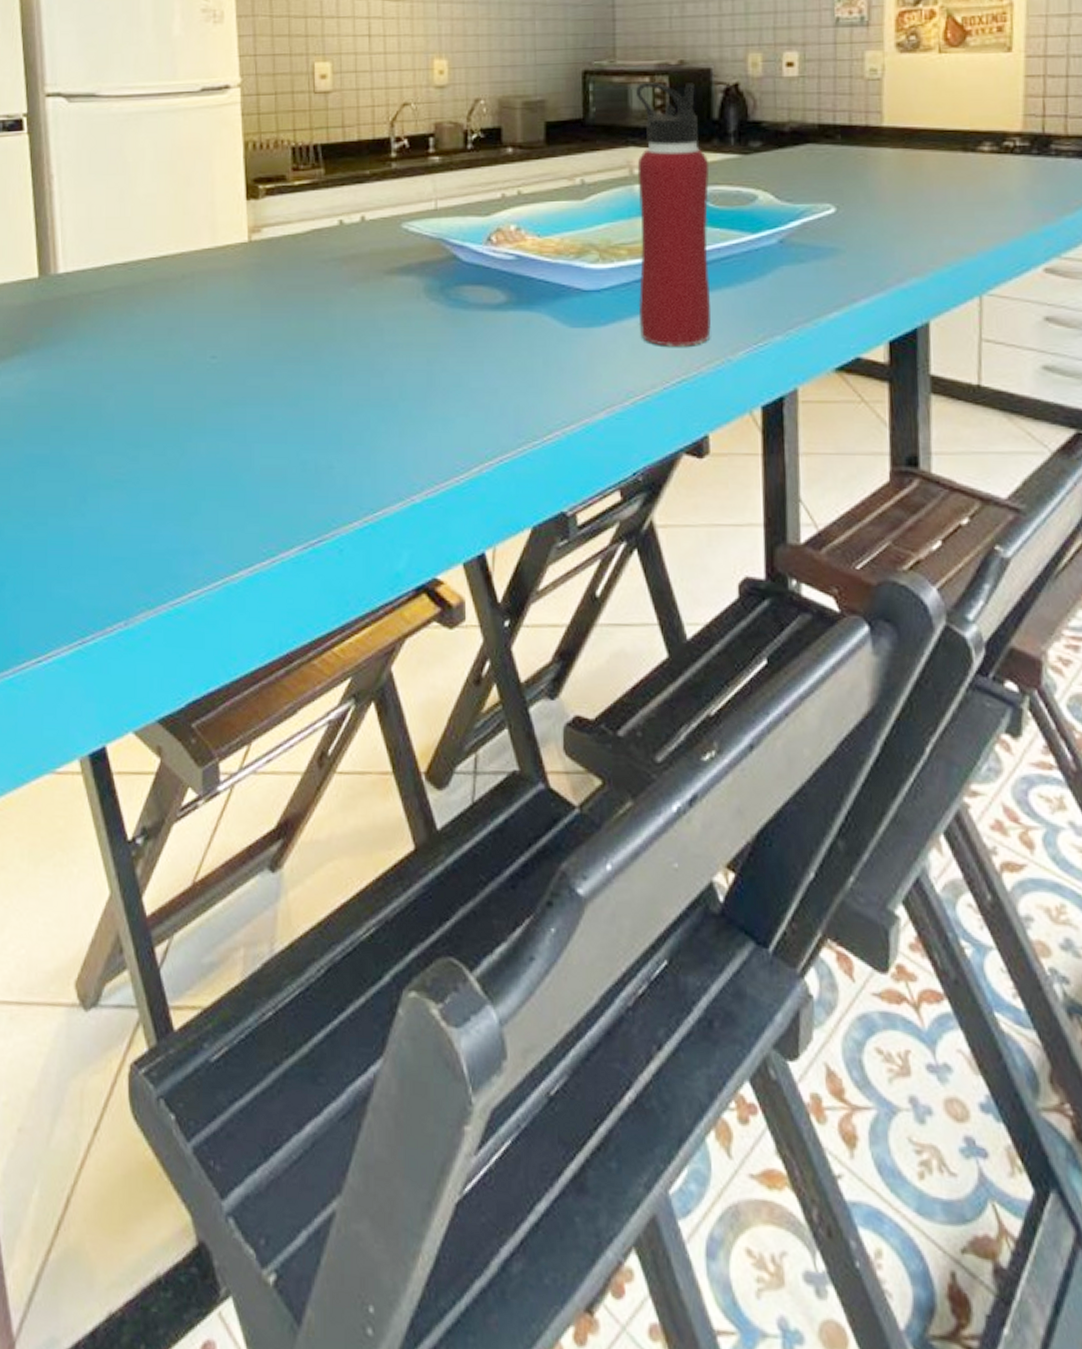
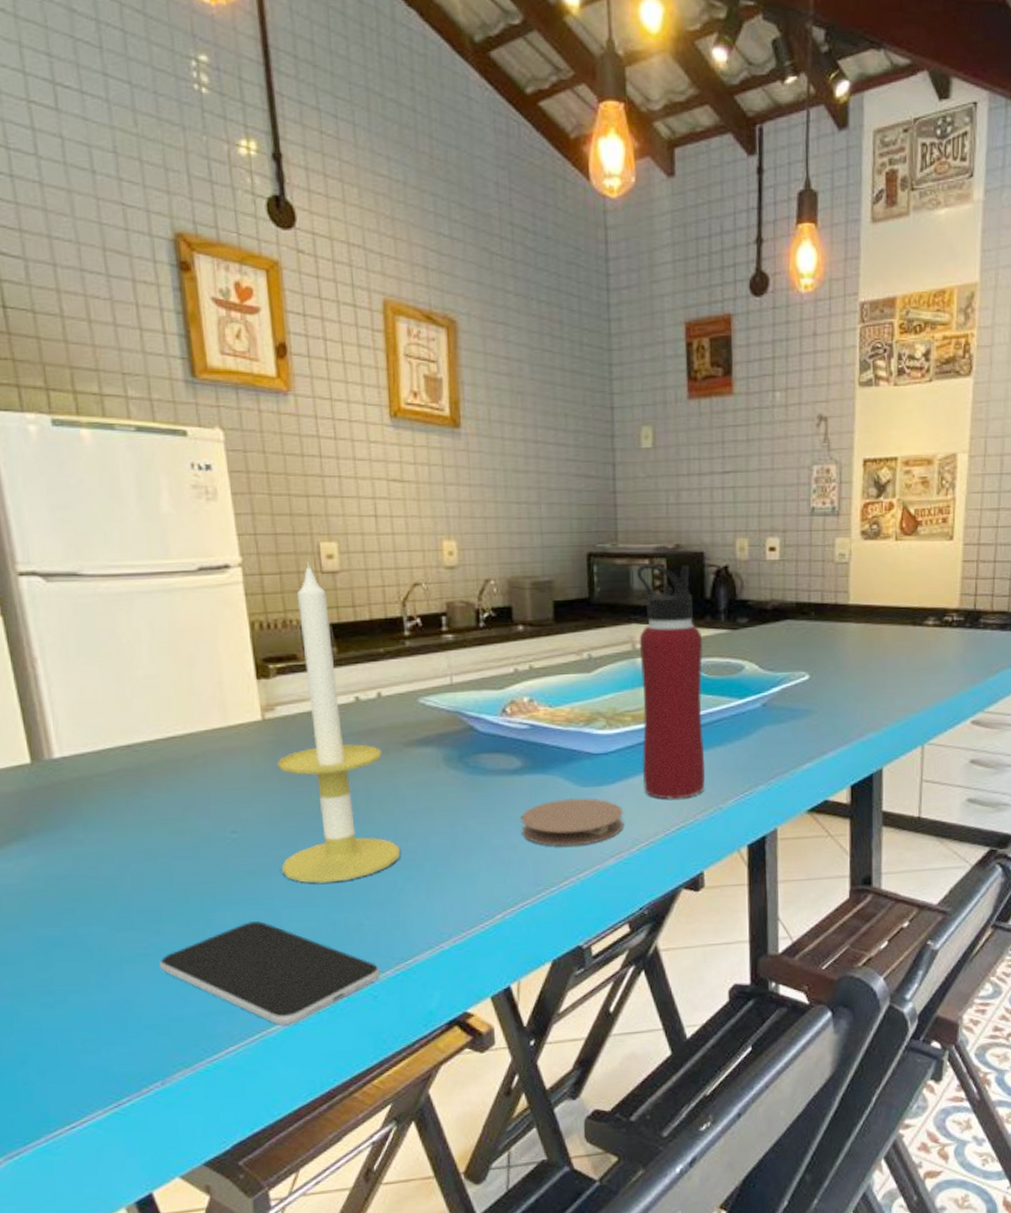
smartphone: none [134,455,348,573] -> present [160,921,381,1025]
candle: none [256,82,376,418] -> present [277,561,401,883]
coaster: none [503,340,617,395] -> present [521,798,624,847]

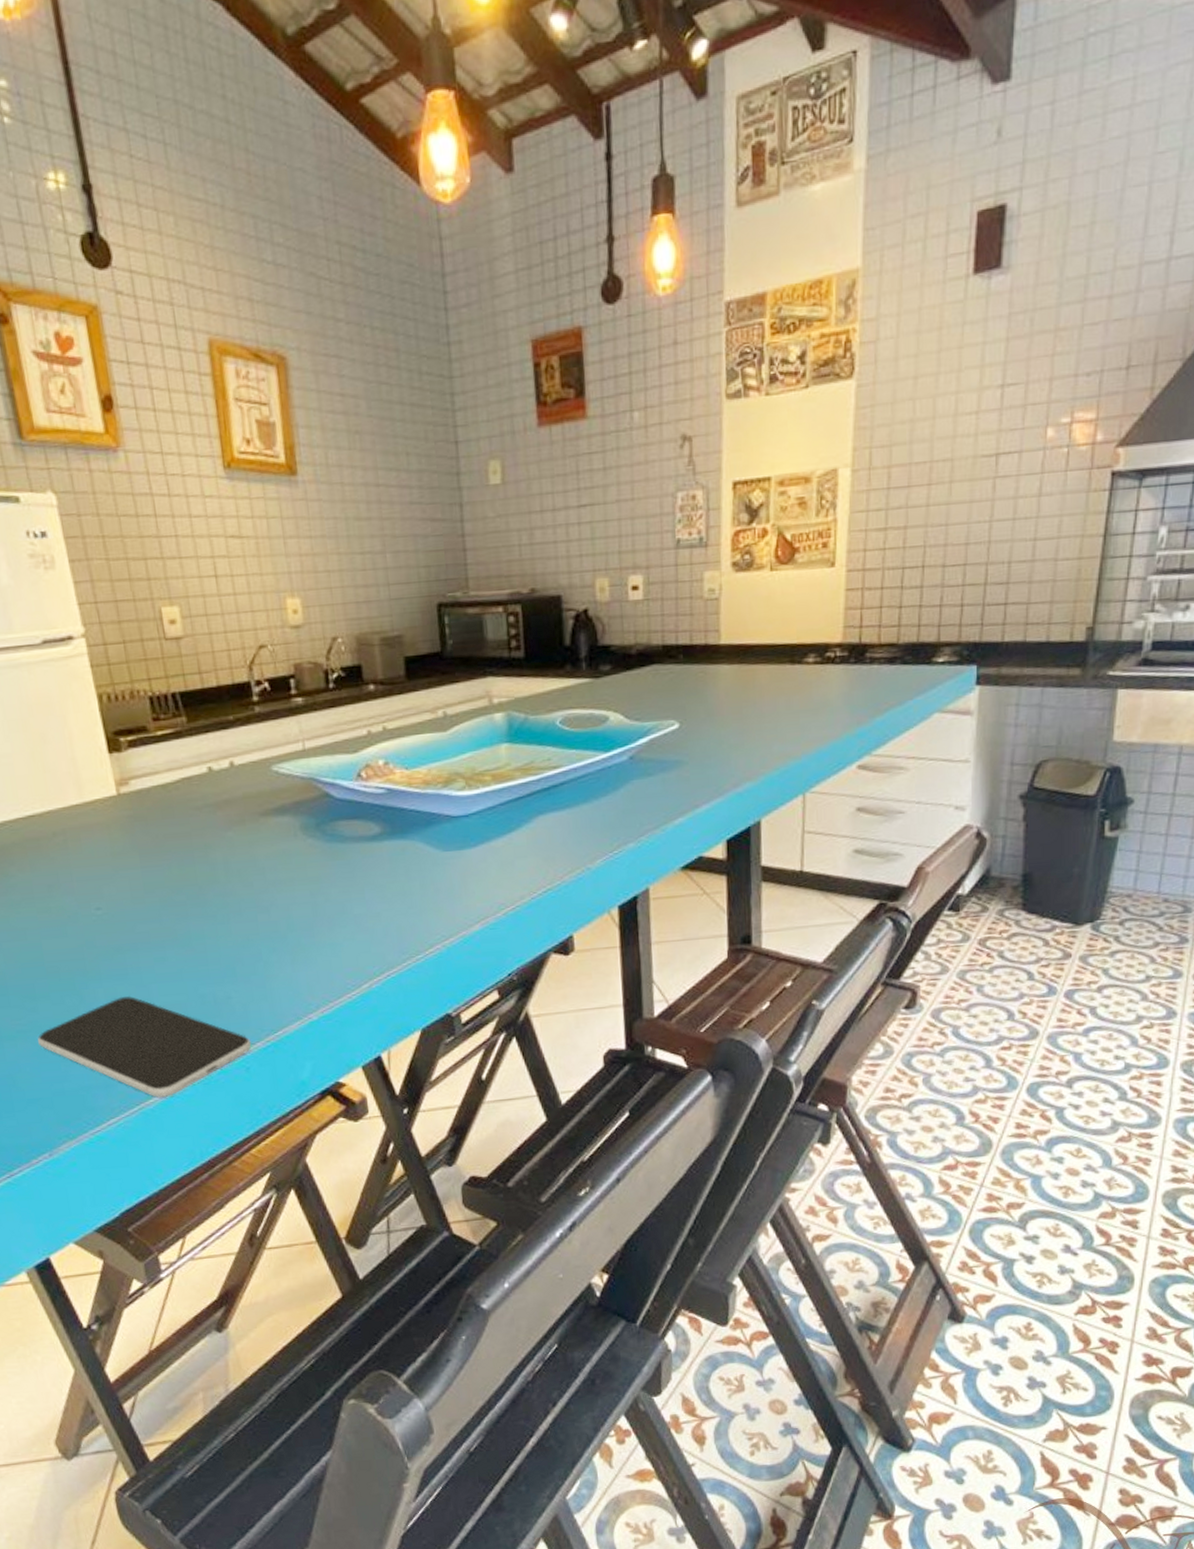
candle: present [277,561,401,883] -> none [135,628,264,958]
coaster: present [521,798,624,847] -> none [382,862,489,914]
water bottle: present [636,564,705,799] -> none [489,610,571,861]

